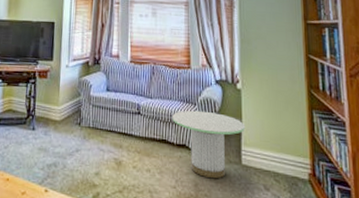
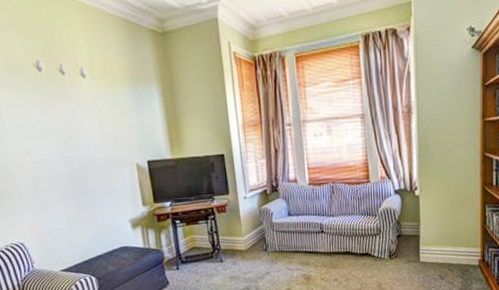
side table: present [172,110,246,179] -> none [355,220,423,278]

